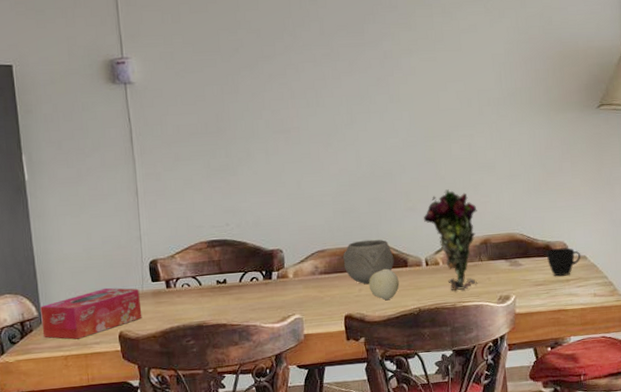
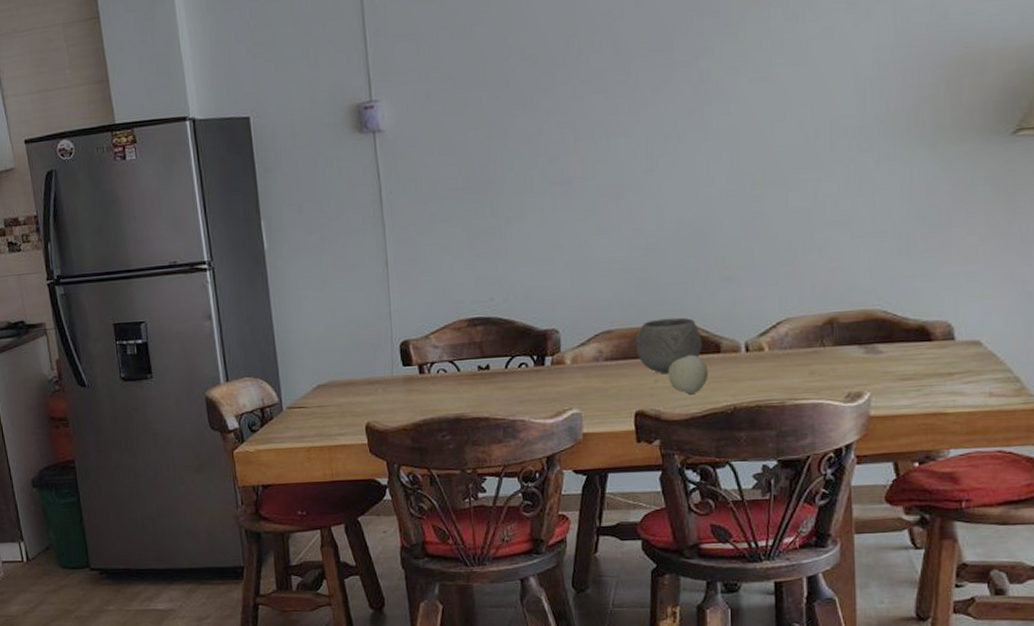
tissue box: present [40,287,142,340] -> none [281,372,392,430]
flower: present [423,189,477,292] -> none [744,252,821,386]
cup: present [546,247,581,277] -> none [919,329,973,369]

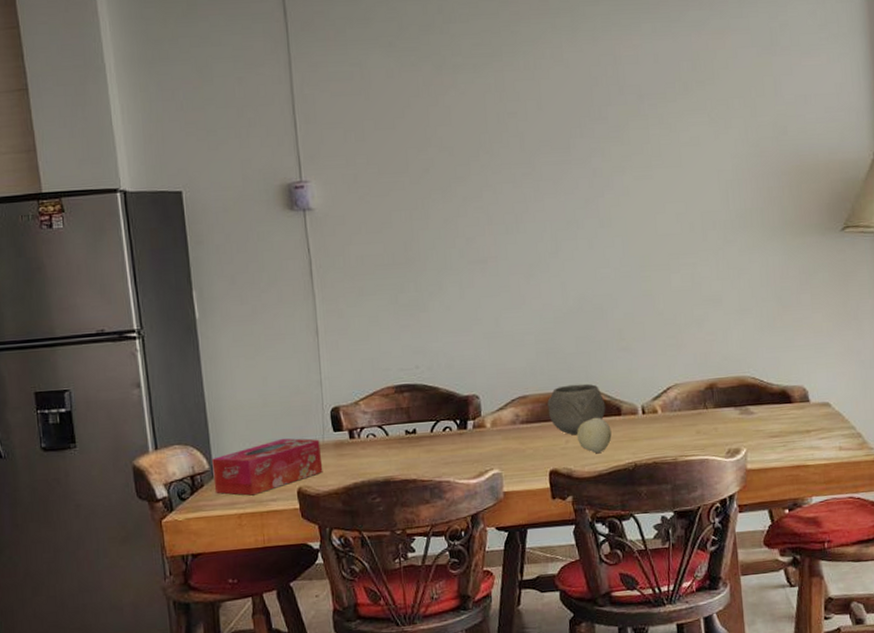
tissue box: none [281,372,392,430] -> present [212,438,323,496]

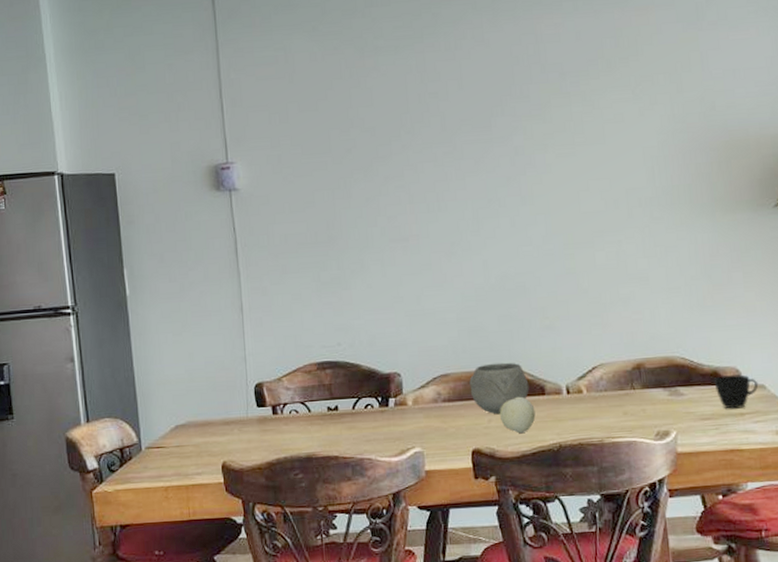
tissue box: present [212,438,323,496] -> none [140,412,247,469]
cup: none [782,393,824,427] -> present [713,374,759,409]

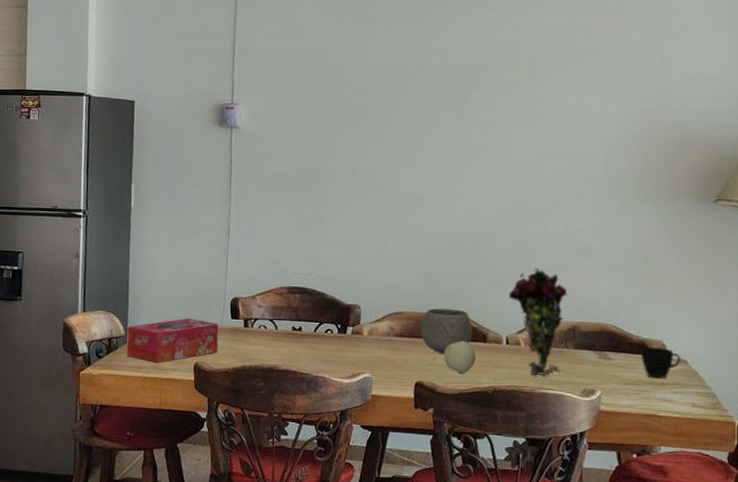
tissue box: none [140,412,247,469] -> present [126,318,219,363]
flower: none [563,305,629,425] -> present [508,268,568,378]

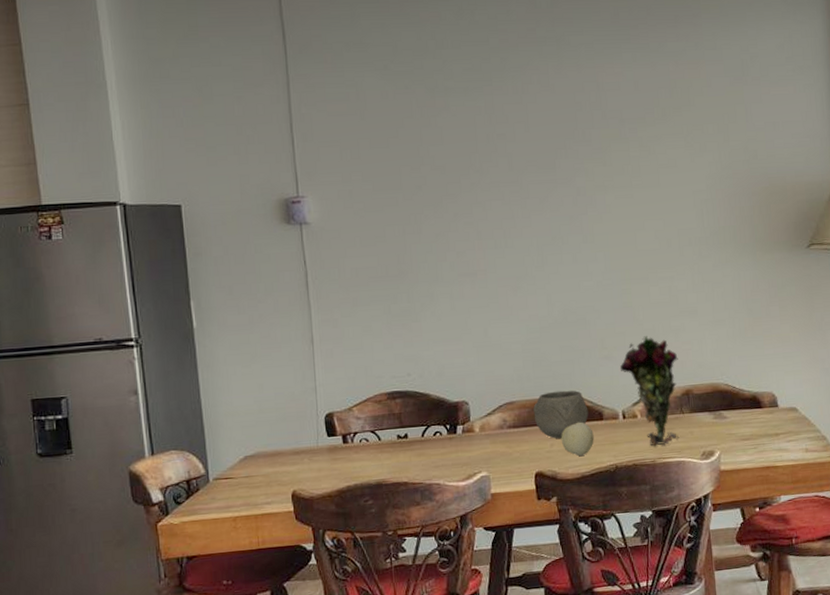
tissue box: present [126,318,219,363] -> none [208,443,317,499]
cup: present [640,347,681,379] -> none [753,399,791,430]

